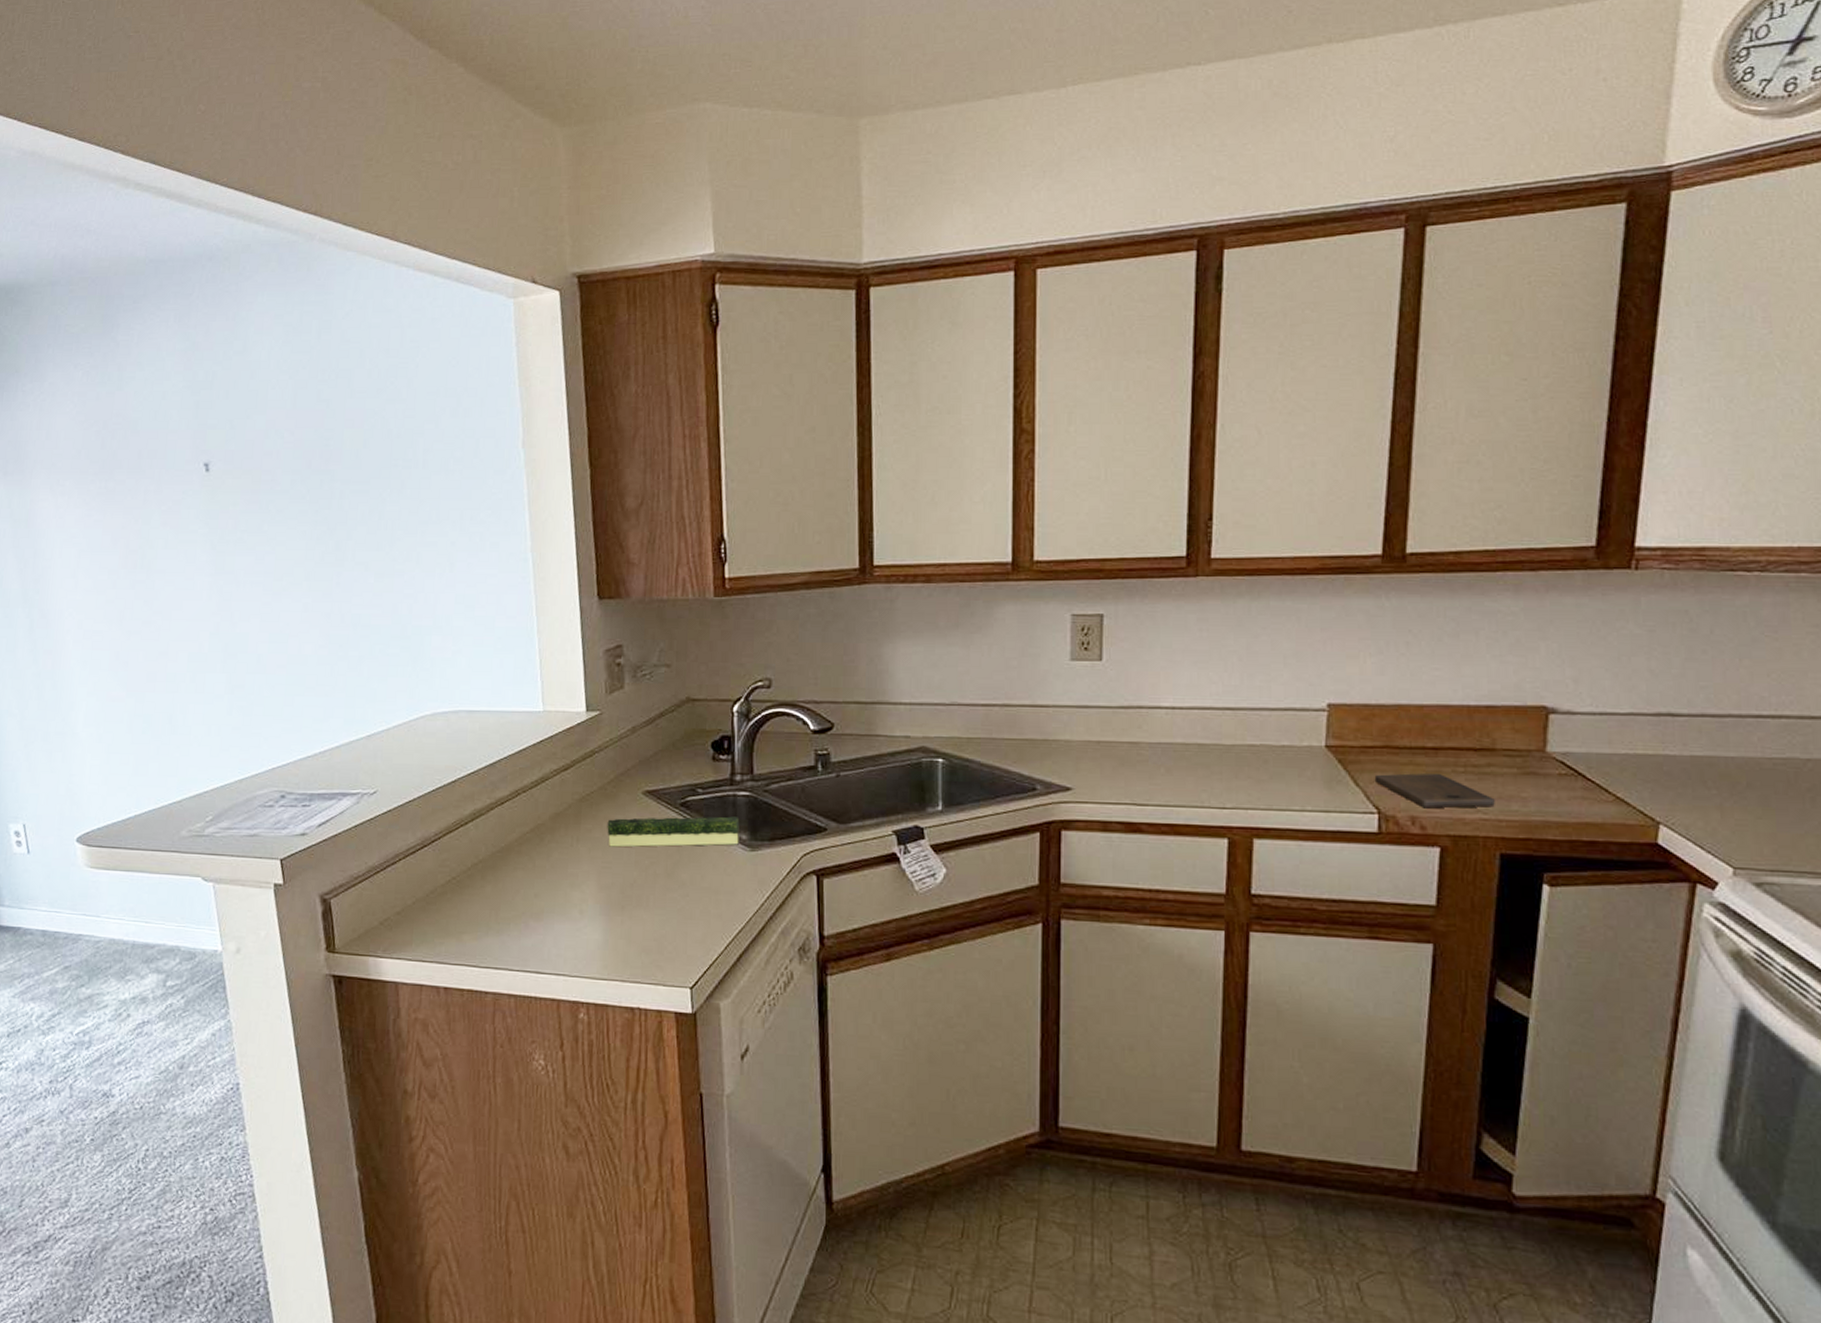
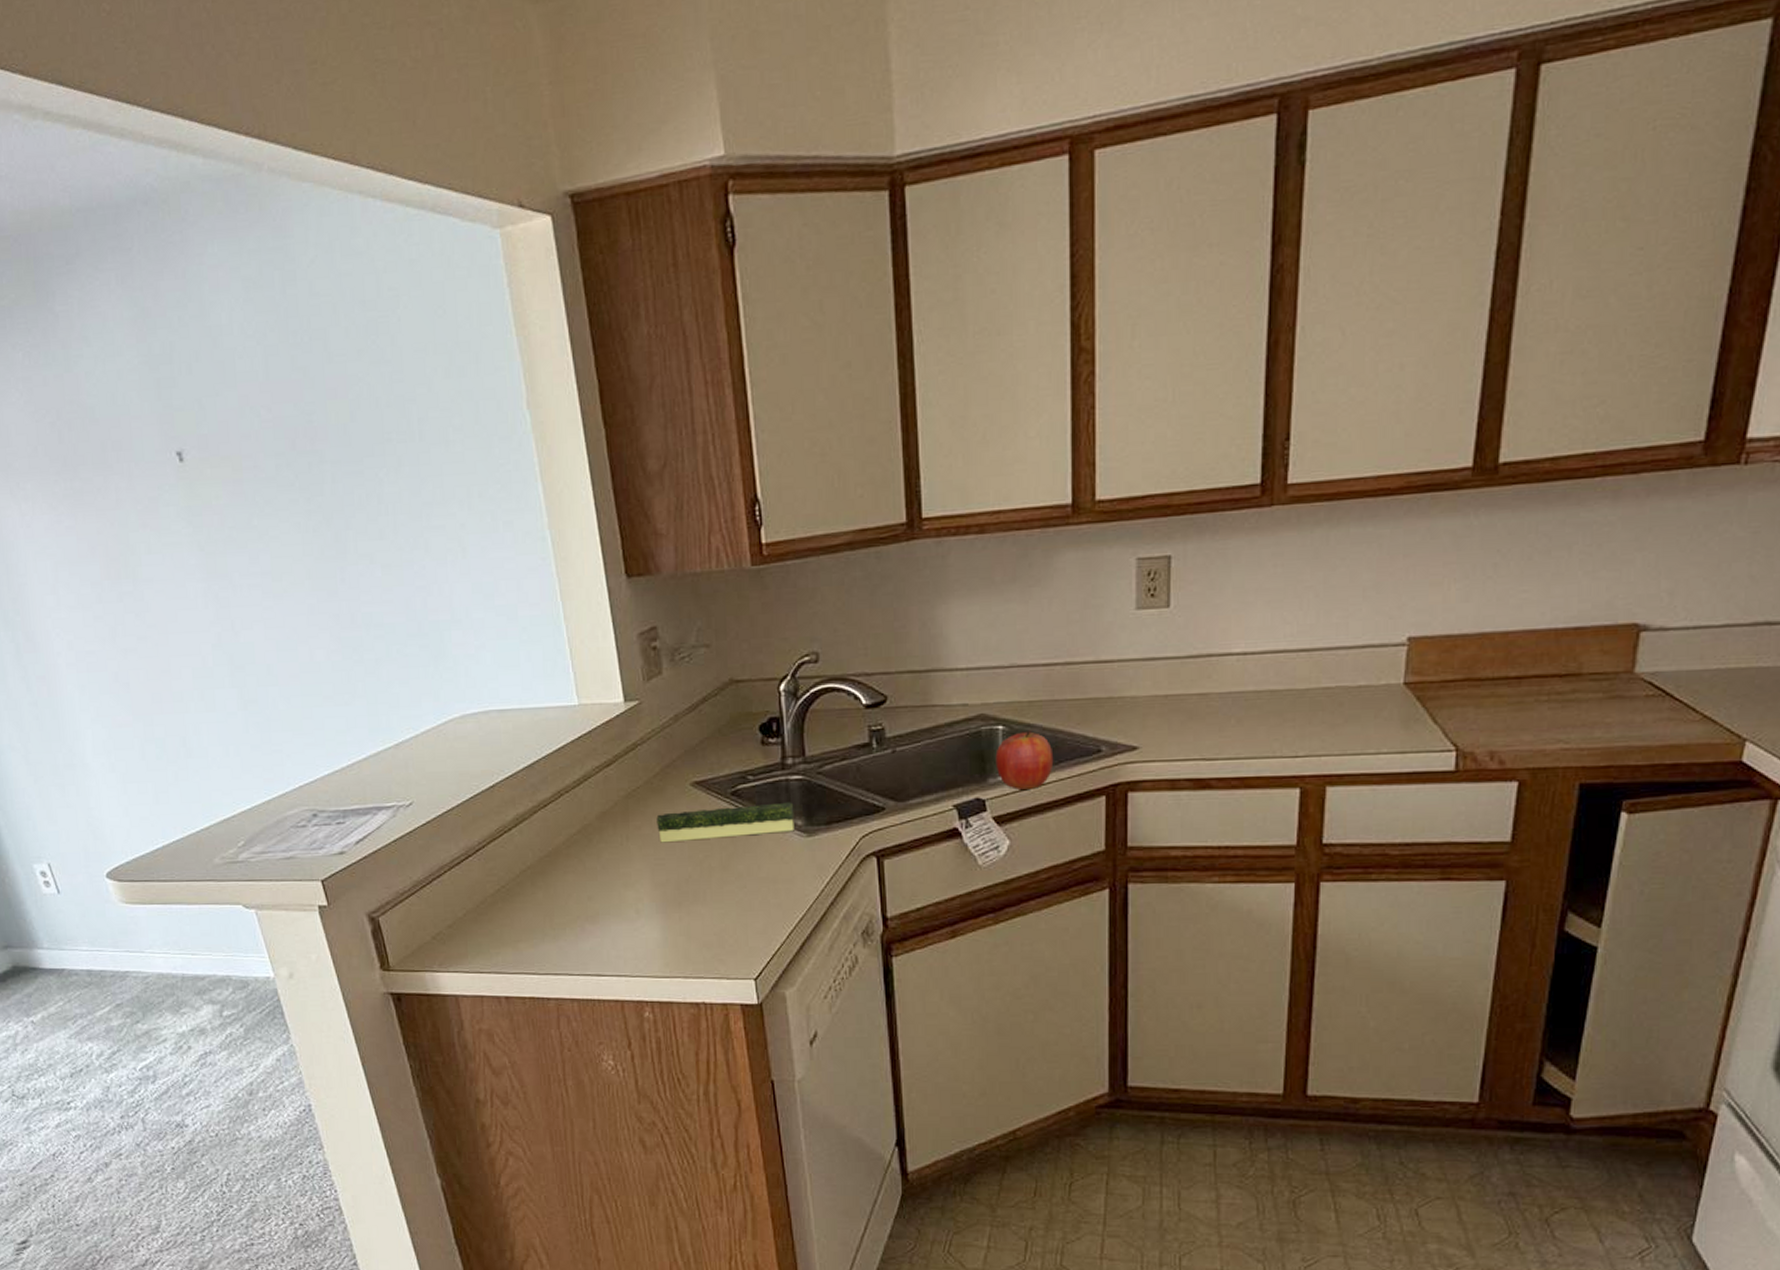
fruit: none [934,764,991,821] -> present [995,730,1054,790]
cutting board: present [1374,773,1495,809] -> none [1453,705,1577,742]

